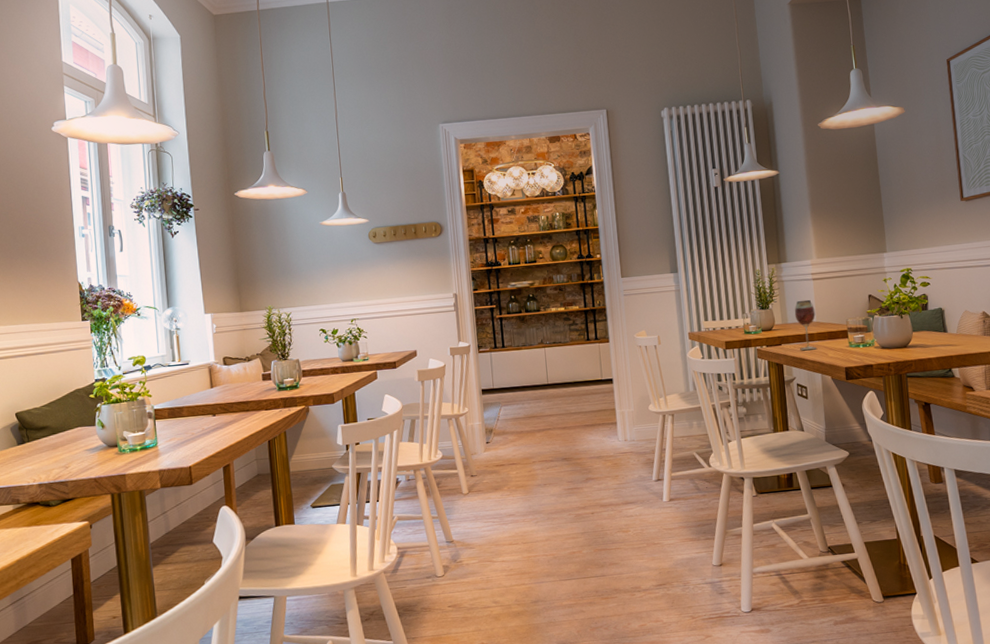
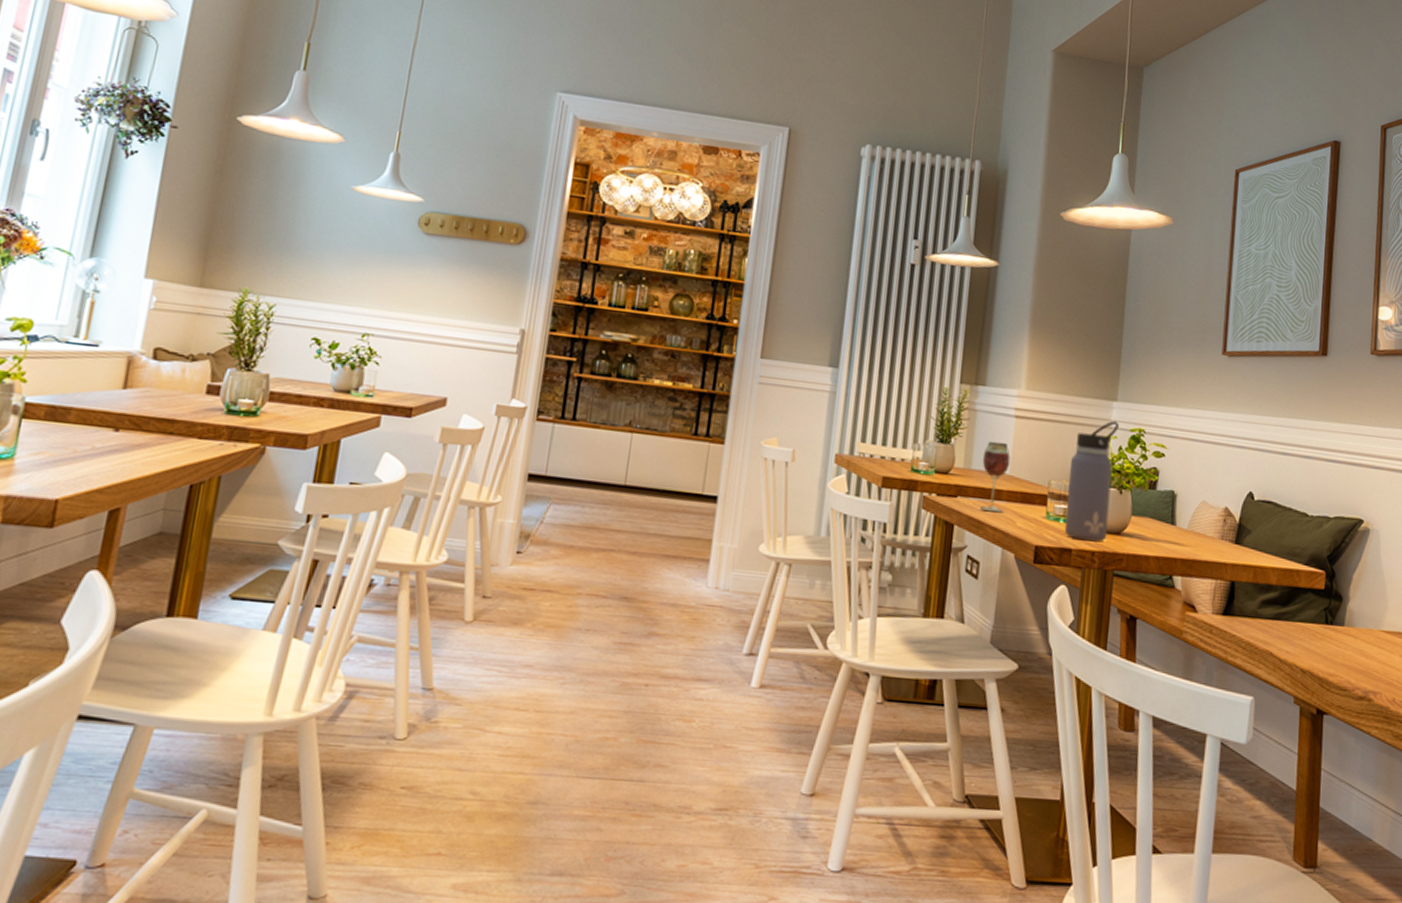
water bottle: none [859,266,897,357] -> present [1064,420,1120,542]

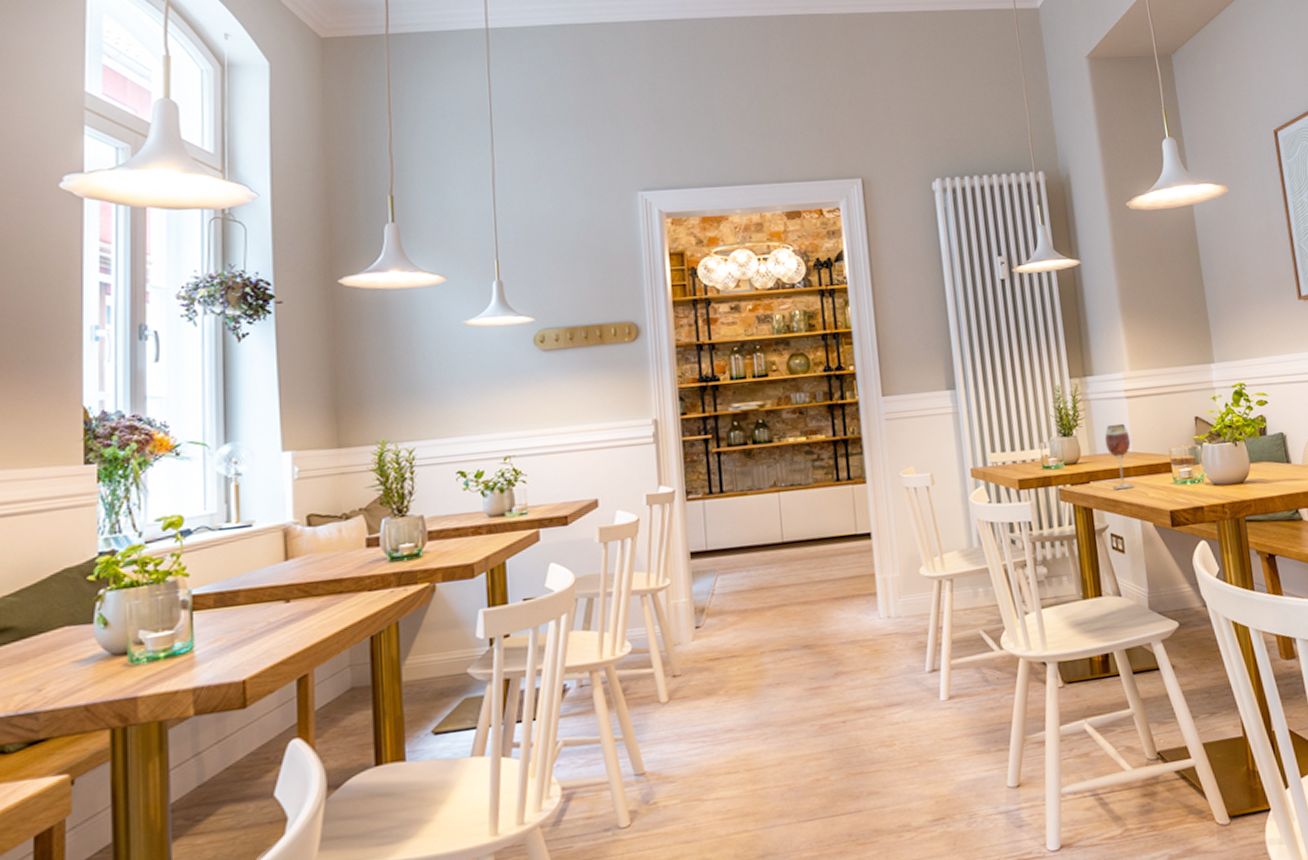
water bottle: present [1064,420,1120,542] -> none [1184,381,1232,497]

